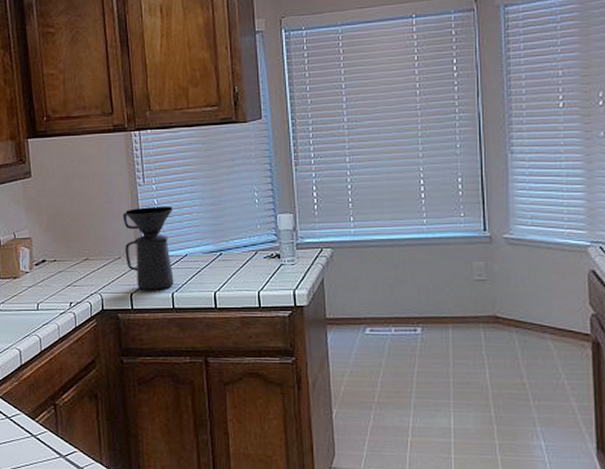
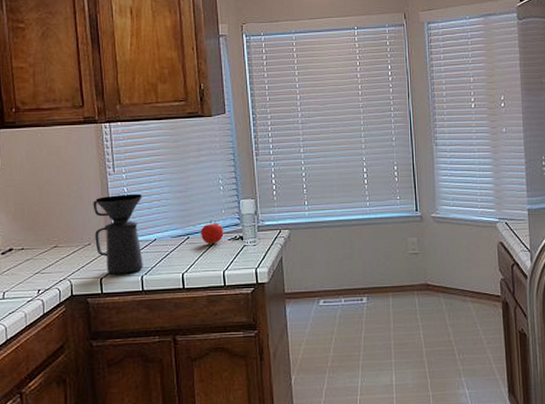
fruit: none [234,236,259,262] -> present [201,220,224,245]

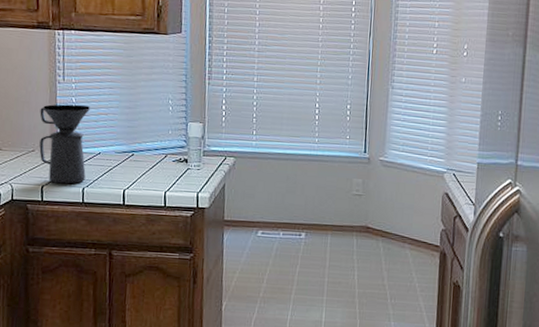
fruit: present [201,220,224,245] -> none [145,140,169,164]

